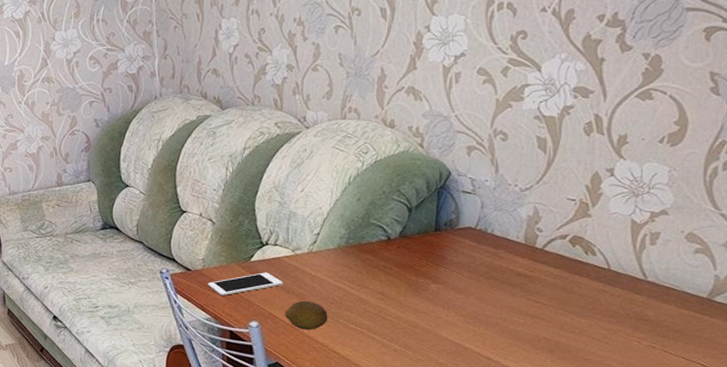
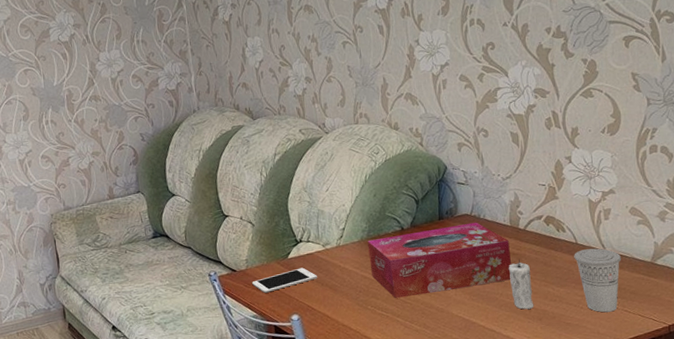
fruit: present [285,300,328,330] -> none [321,291,358,319]
tissue box: none [345,237,521,313] -> present [367,222,511,298]
candle: none [516,281,545,340] -> present [508,258,534,310]
cup: none [604,277,668,351] -> present [574,248,622,313]

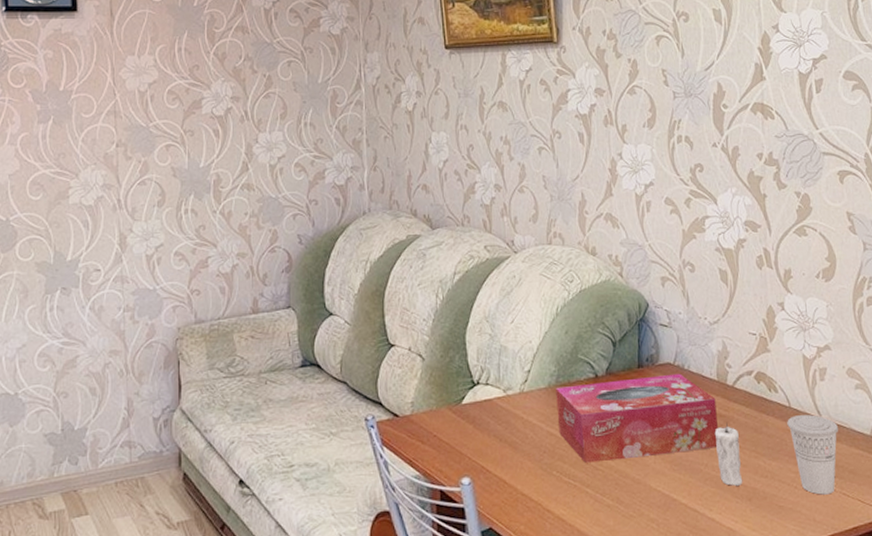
cell phone: present [252,267,317,293] -> none [417,417,495,447]

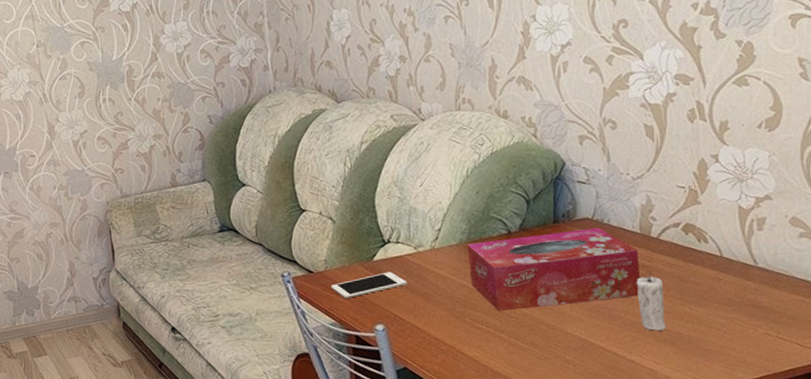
cell phone: none [417,417,495,447] -> present [331,271,407,298]
cup: present [787,415,839,495] -> none [718,263,778,339]

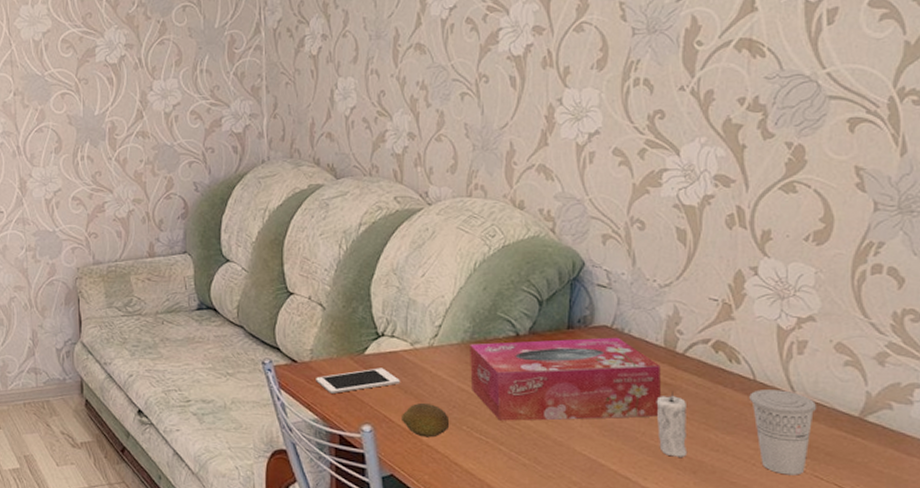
fruit: none [410,300,454,332] -> present [402,402,450,438]
cup: none [718,263,778,339] -> present [749,389,817,475]

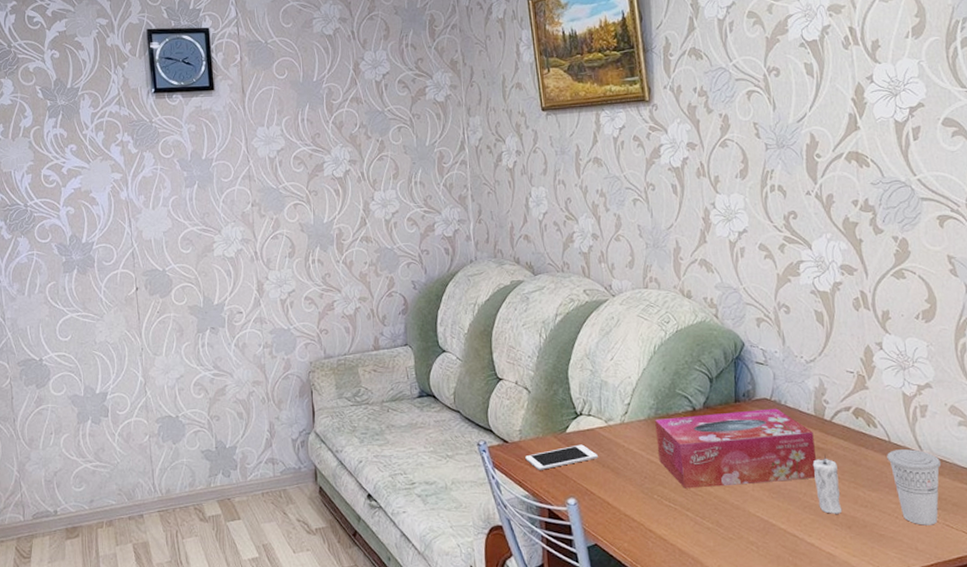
fruit: present [402,402,450,438] -> none [601,475,643,507]

